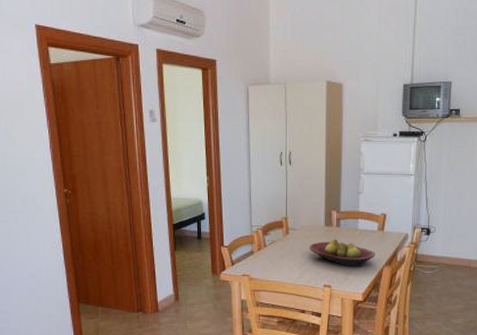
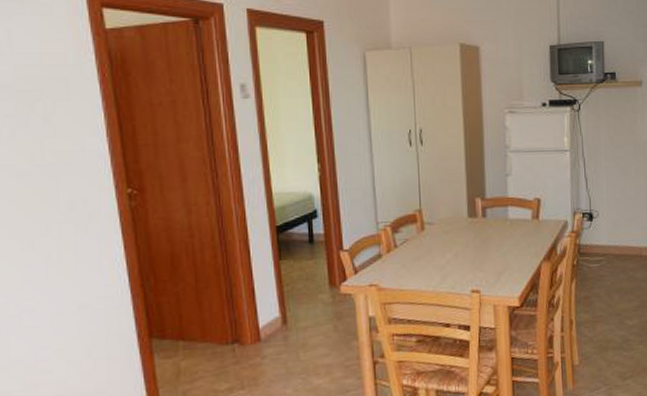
fruit bowl: present [309,238,376,267] -> none [450,232,532,266]

